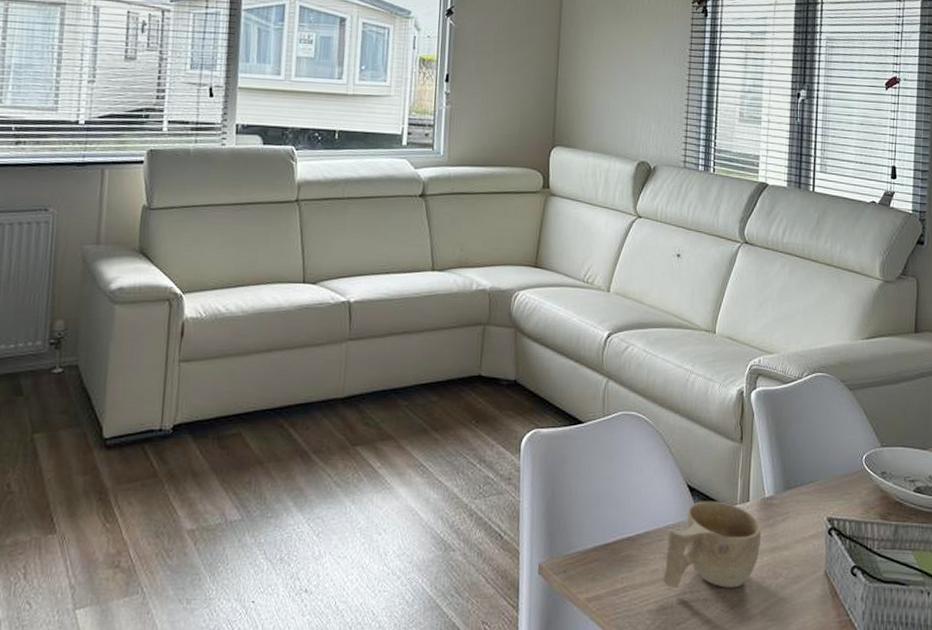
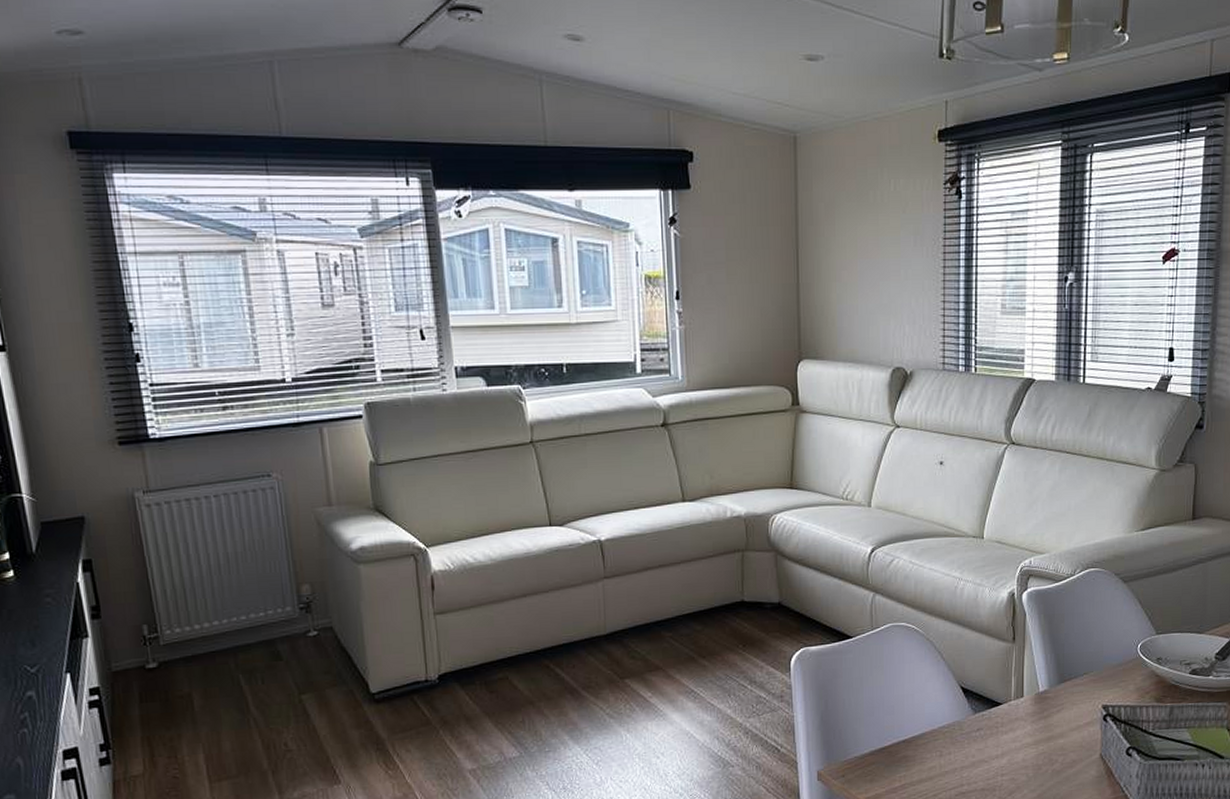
cup: present [663,501,762,588] -> none [940,699,1037,782]

